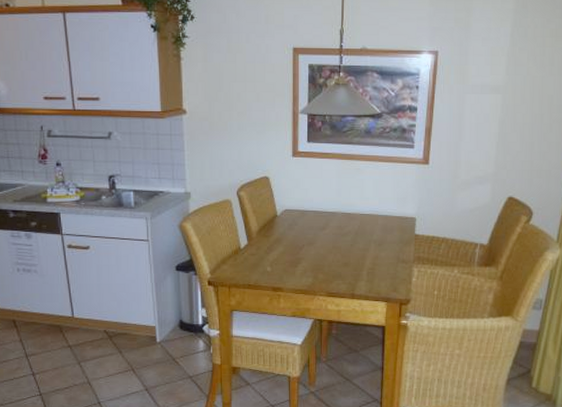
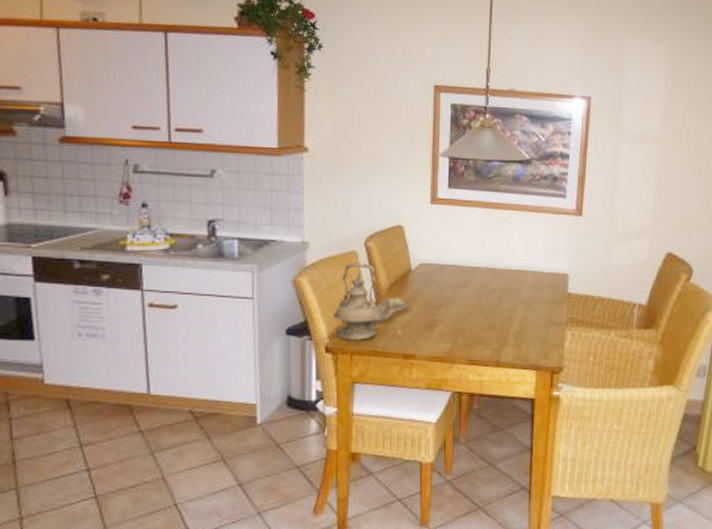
teapot: none [213,210,274,275] -> present [333,263,407,340]

